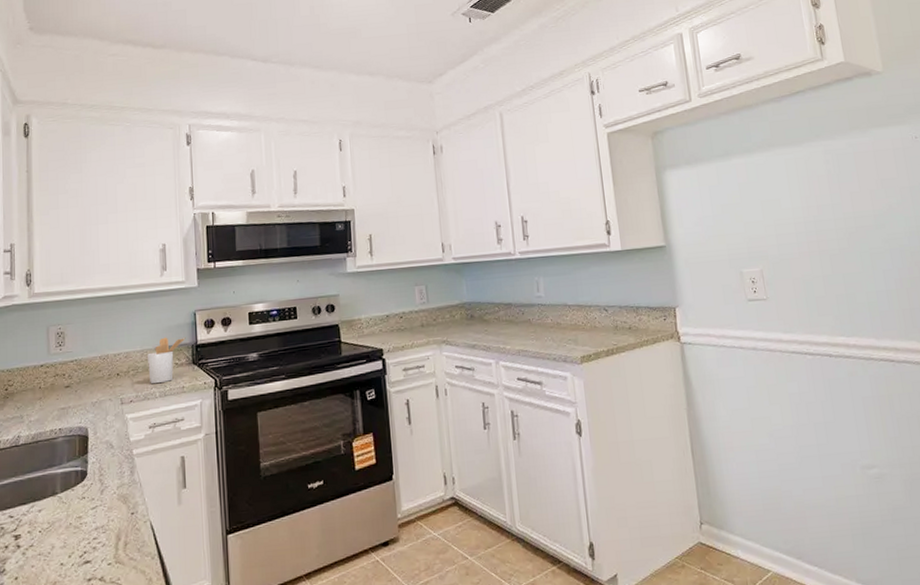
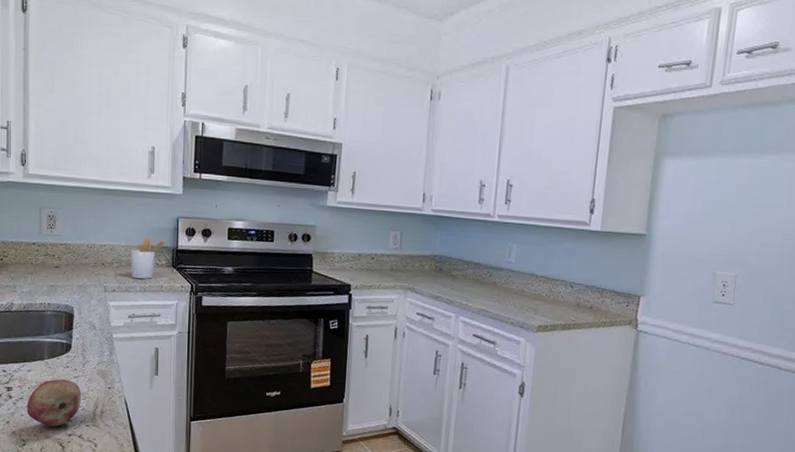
fruit: none [38,512,101,574] -> present [27,379,81,427]

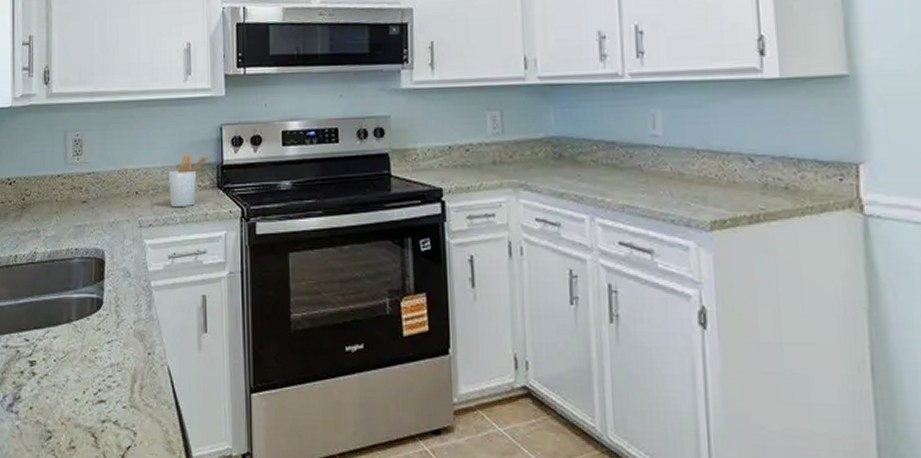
fruit: present [27,379,81,427] -> none [52,345,116,411]

